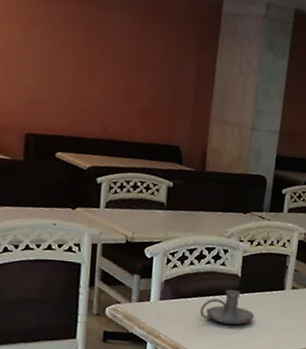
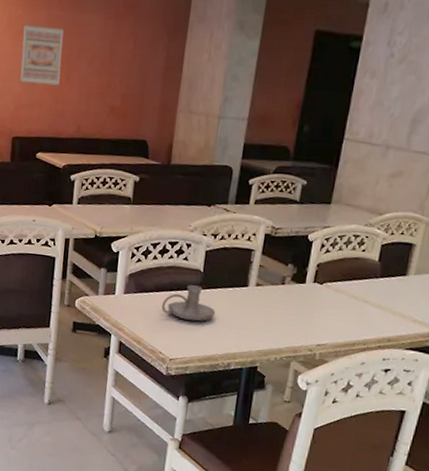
wall art: none [34,13,85,83] -> present [20,23,64,86]

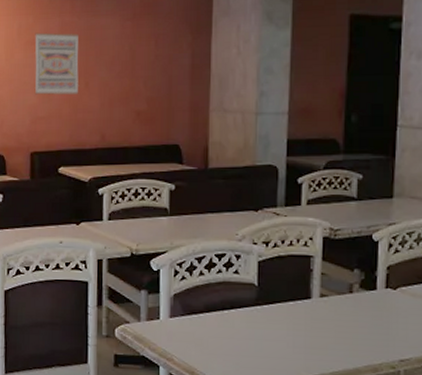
candle holder: present [161,285,216,321] -> none [215,302,278,344]

